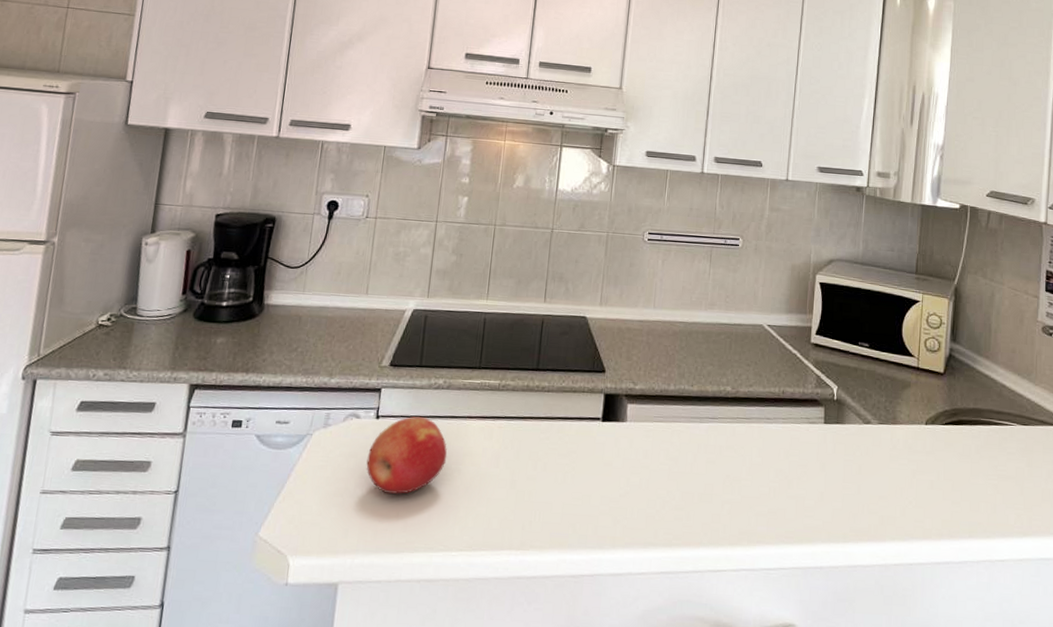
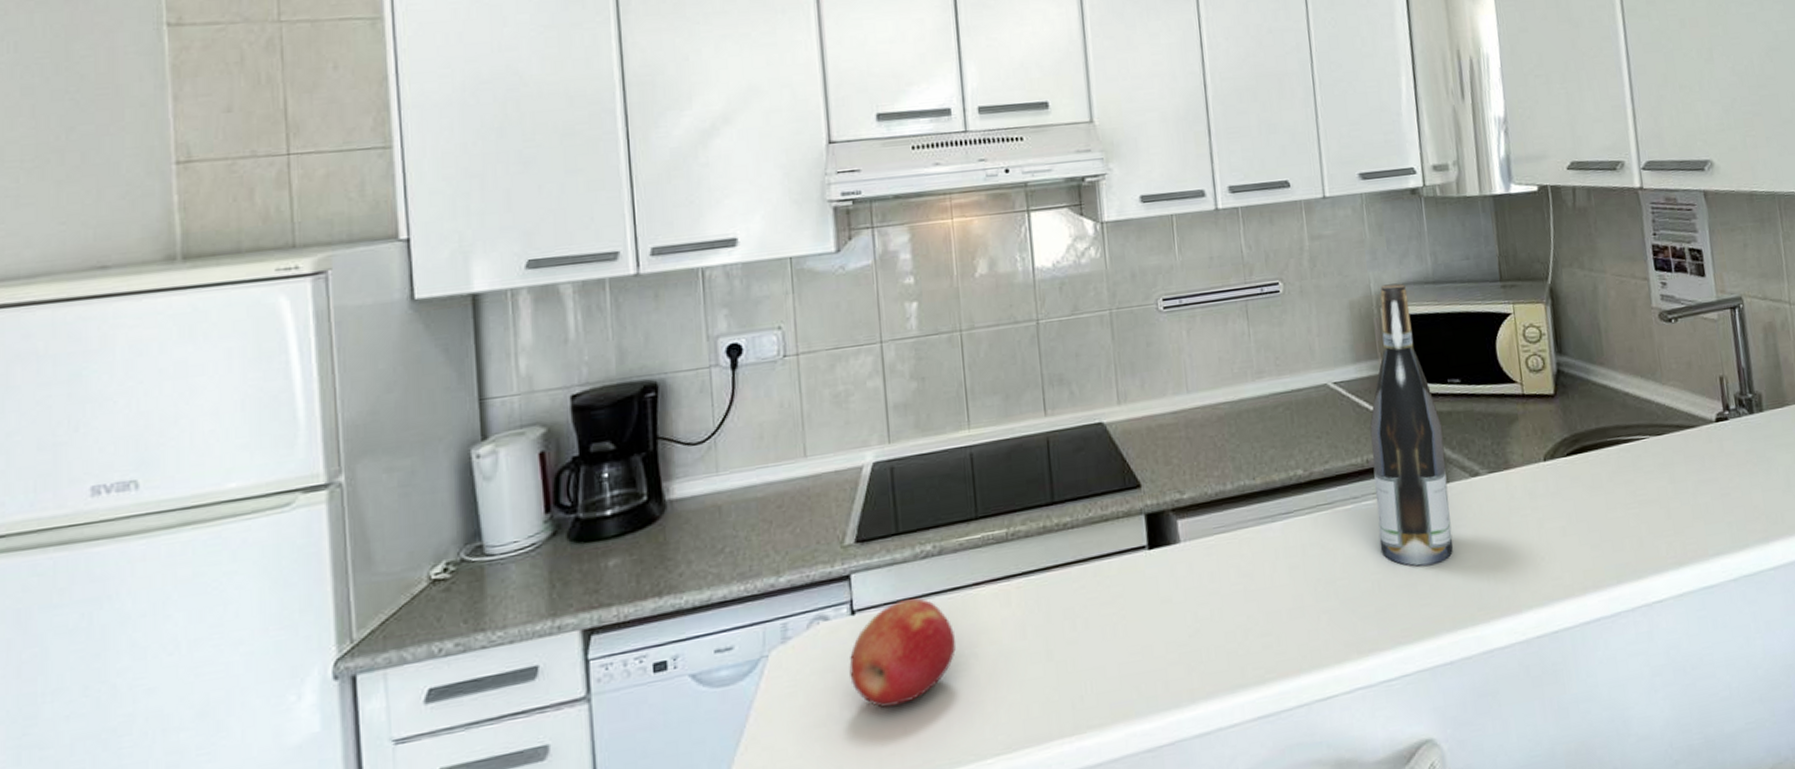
wine bottle: none [781,257,848,486] -> present [1369,283,1453,566]

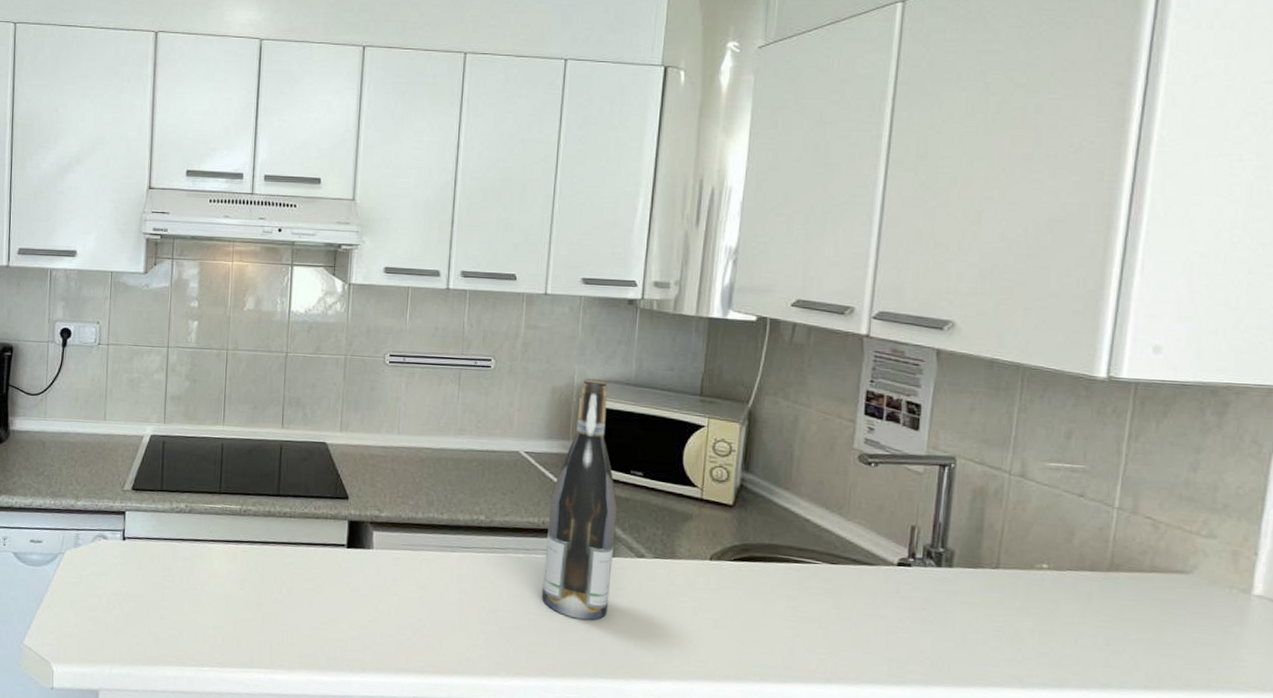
apple: present [849,598,957,708] -> none [116,539,193,612]

